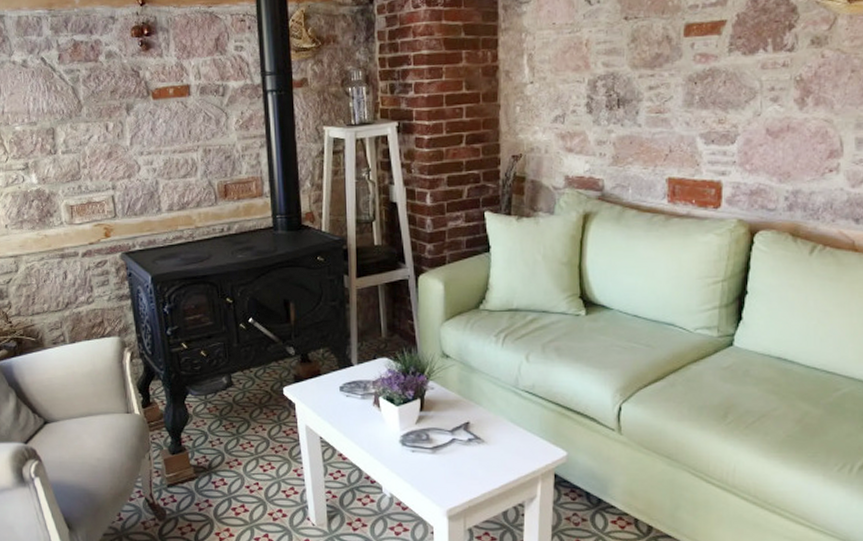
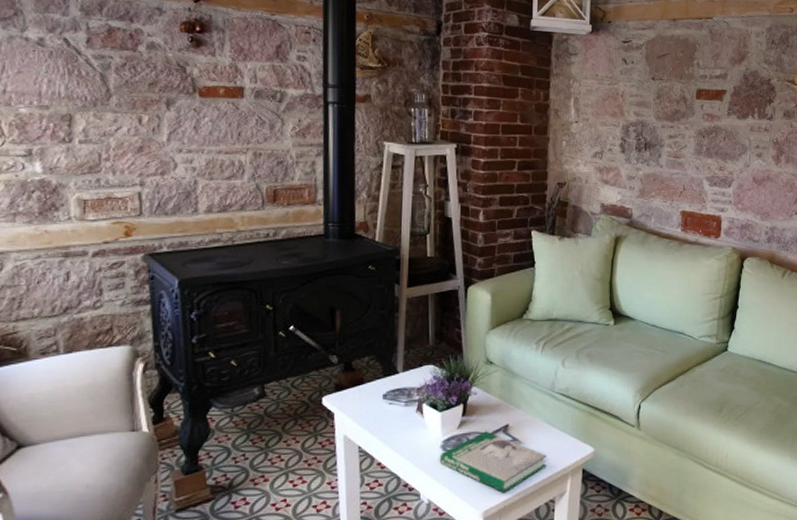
book: none [400,428,513,492] -> present [440,431,547,493]

